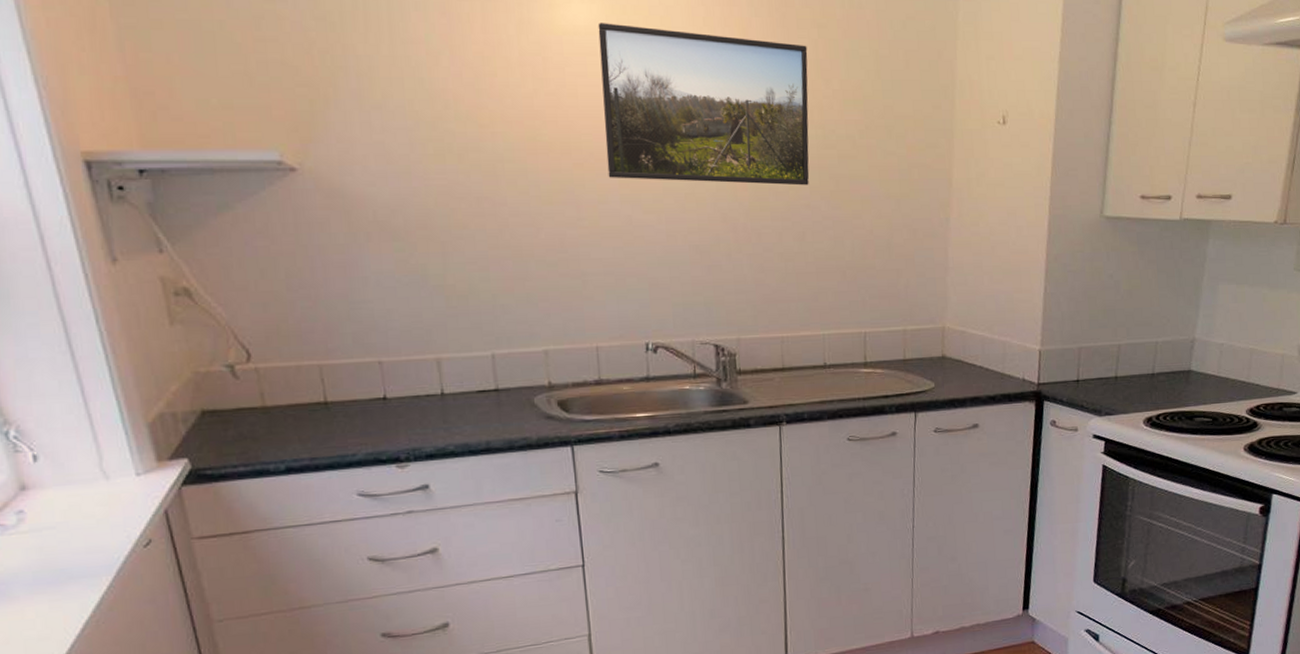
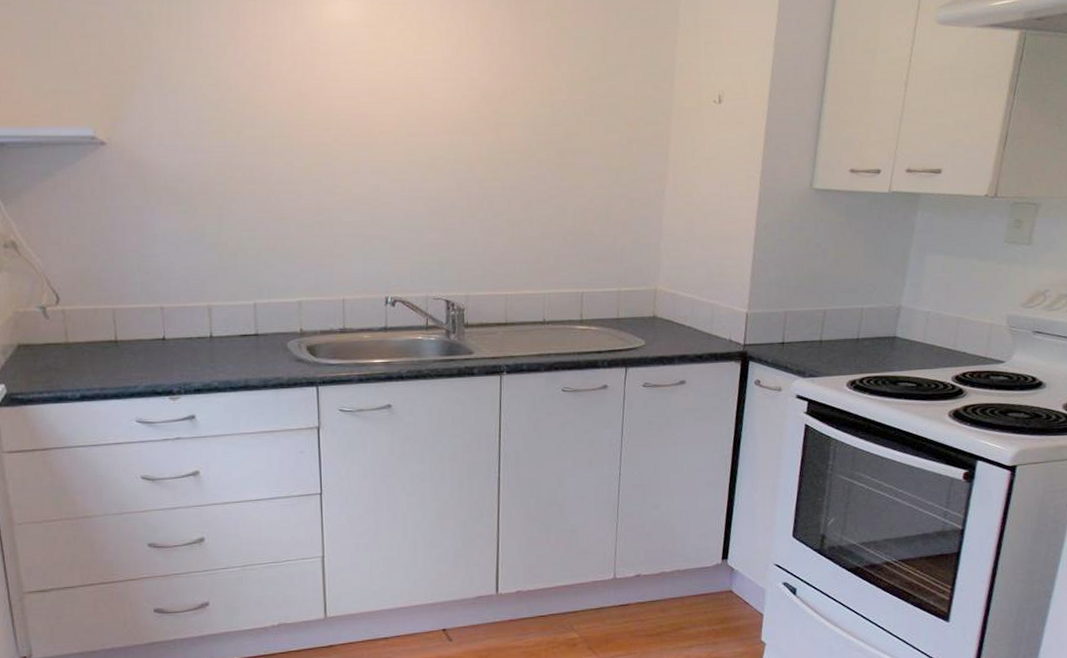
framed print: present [598,23,810,186] -> none [359,17,541,159]

